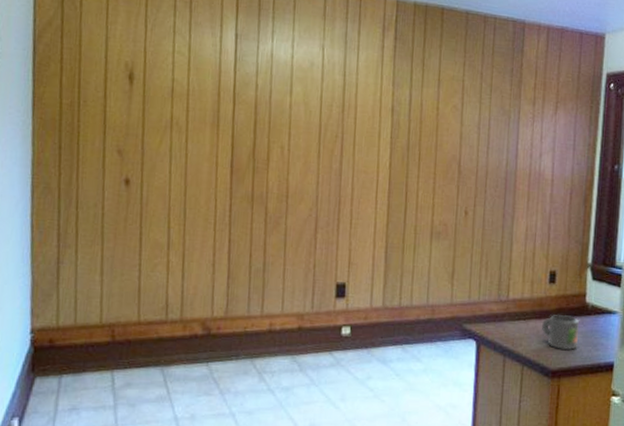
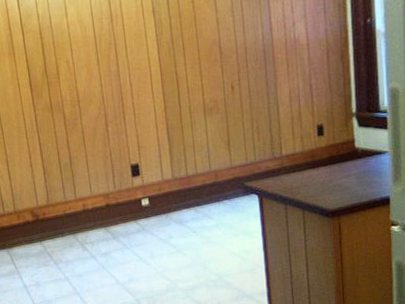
mug: present [541,314,580,351] -> none [315,161,352,192]

